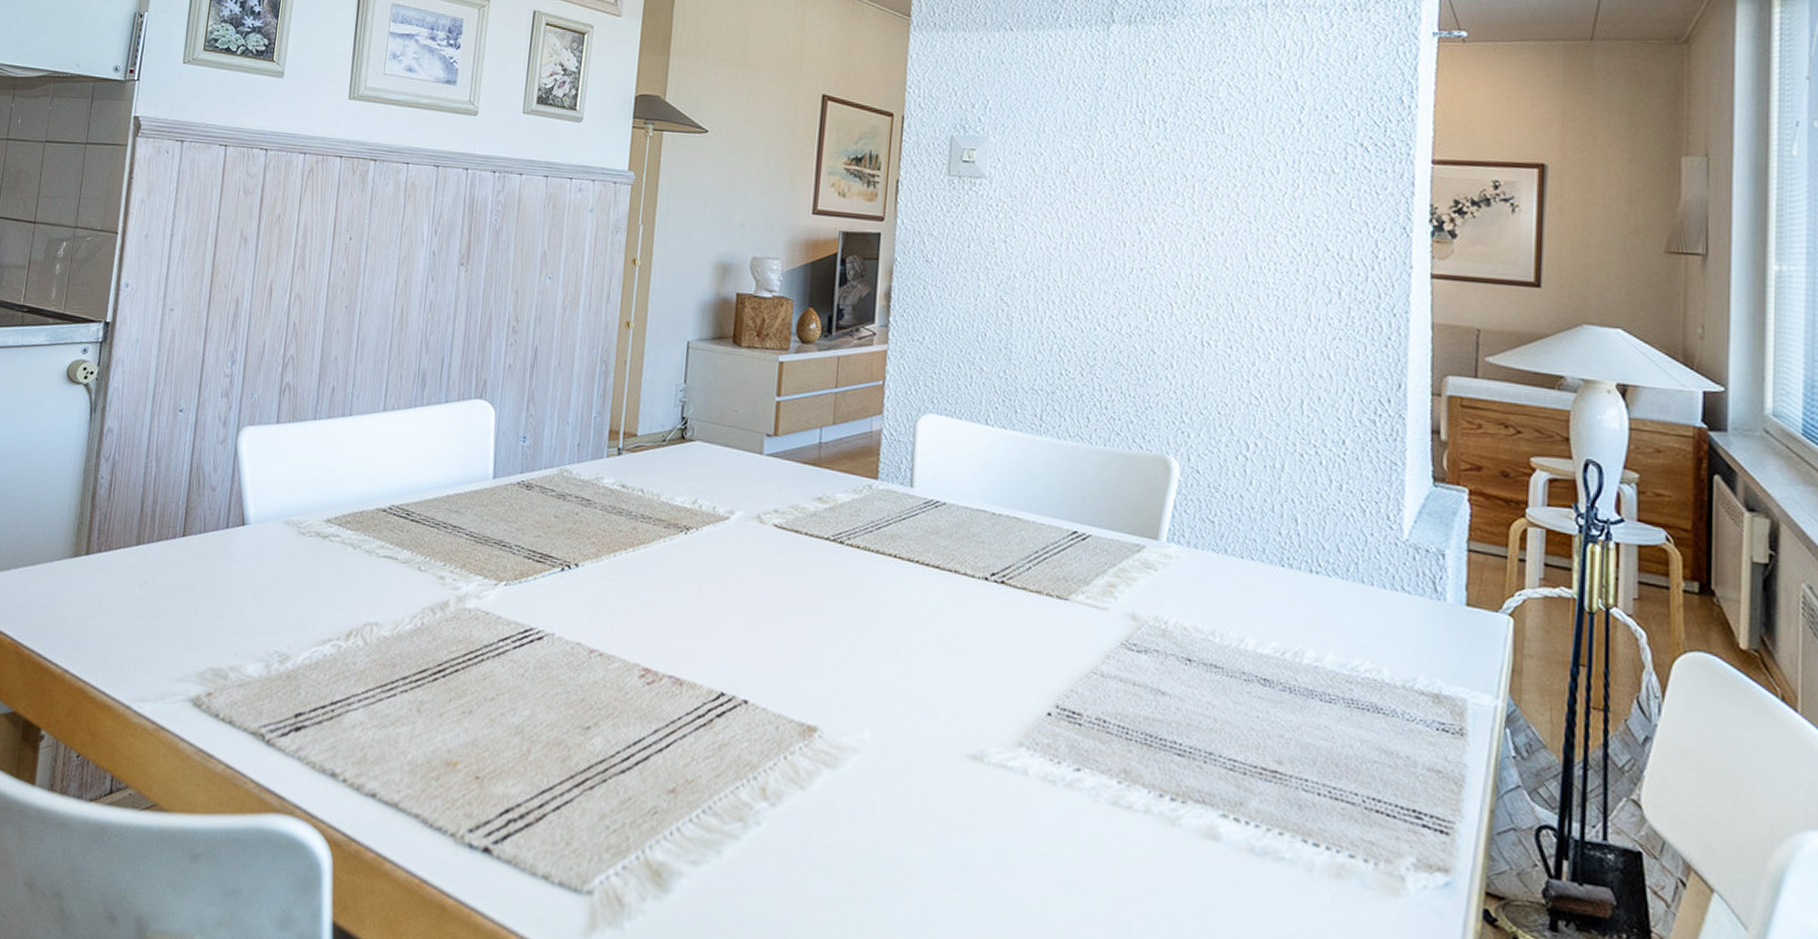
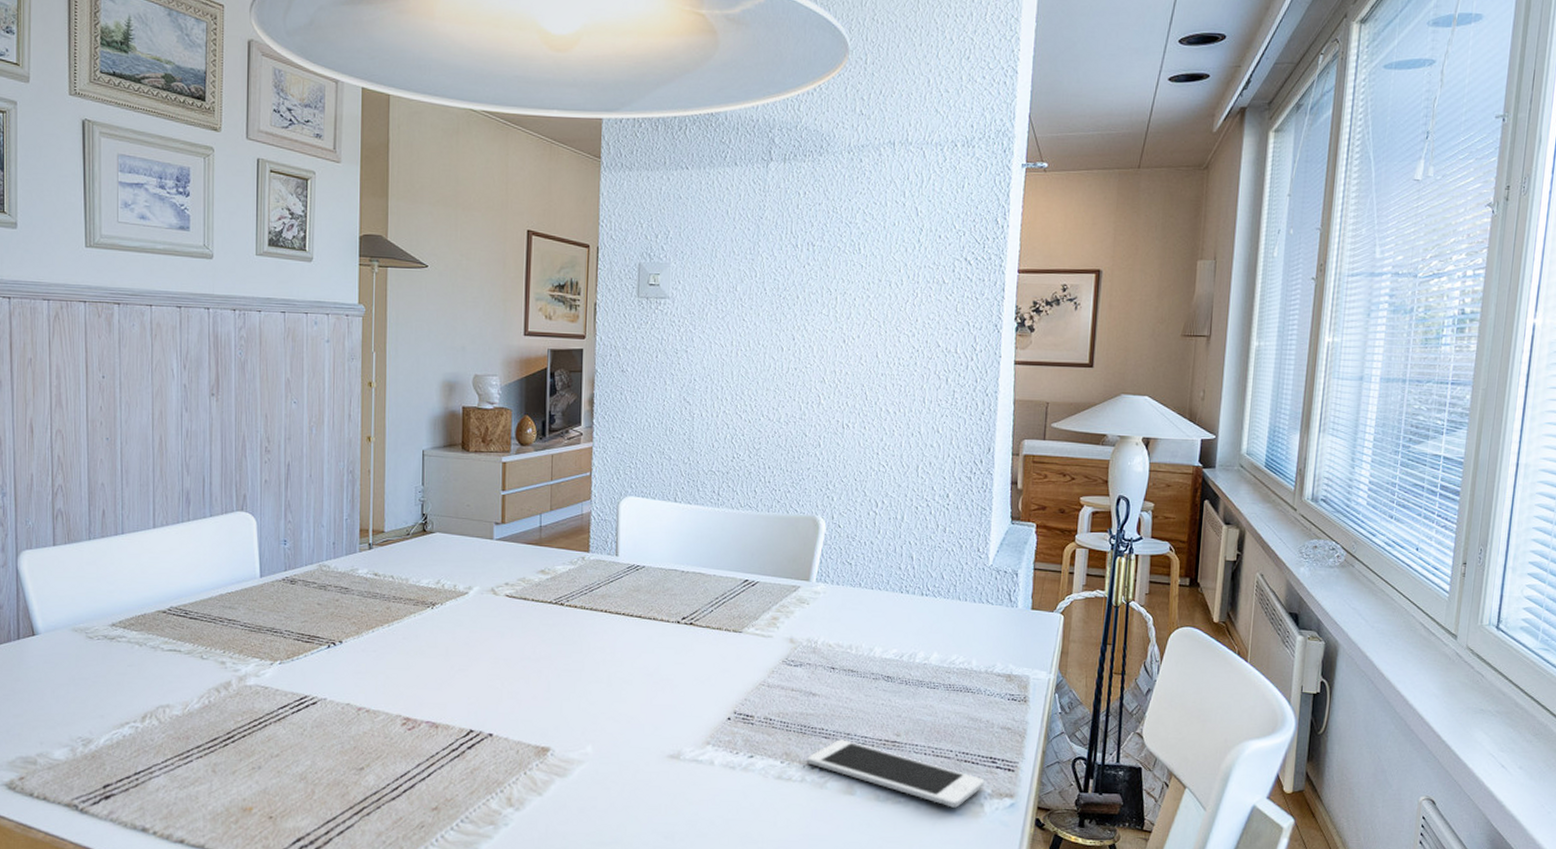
cell phone: none [1152,759,1406,878] -> present [806,739,985,808]

